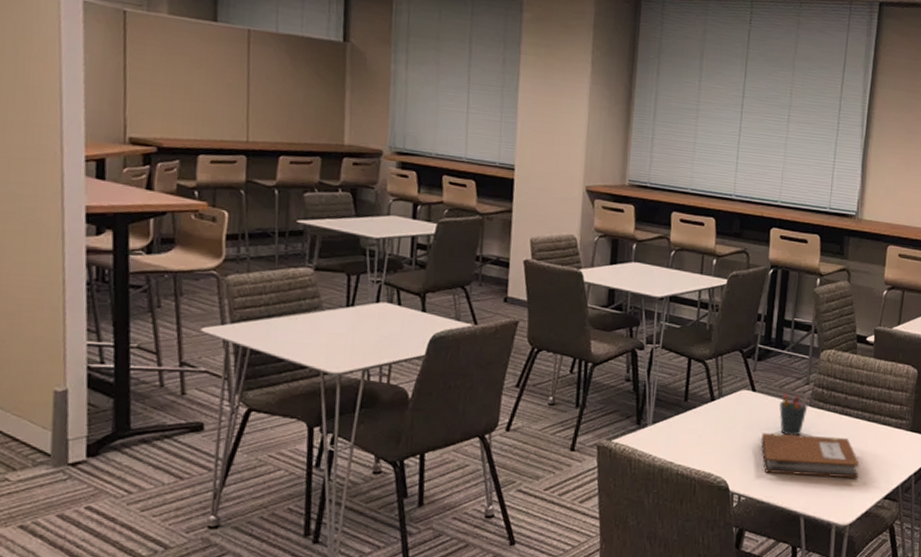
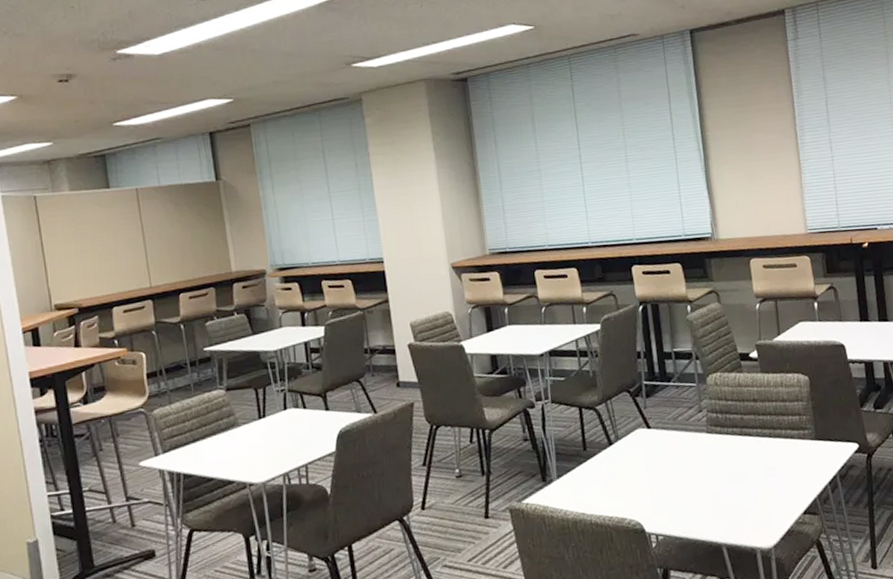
notebook: present [761,432,860,478] -> none [665,458,773,508]
pen holder: present [779,392,809,436] -> none [677,420,706,467]

